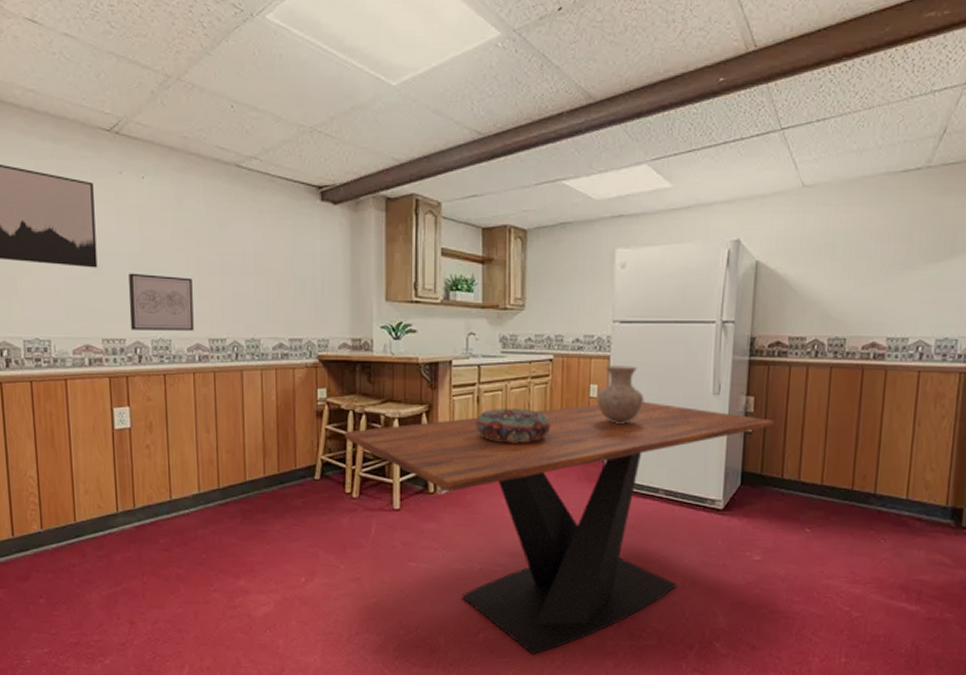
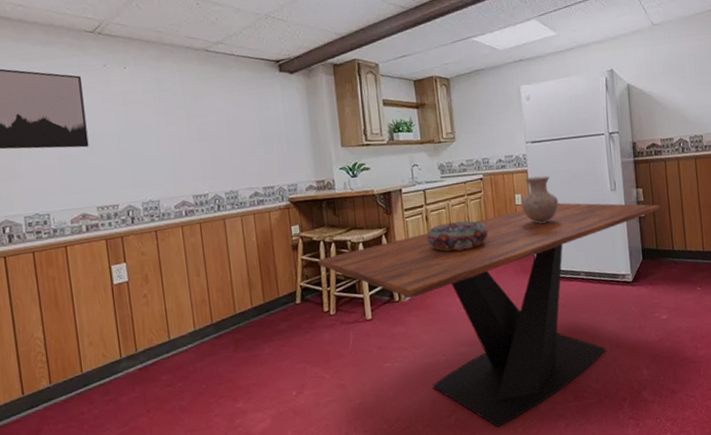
wall art: present [128,273,194,331] -> none [117,146,179,197]

